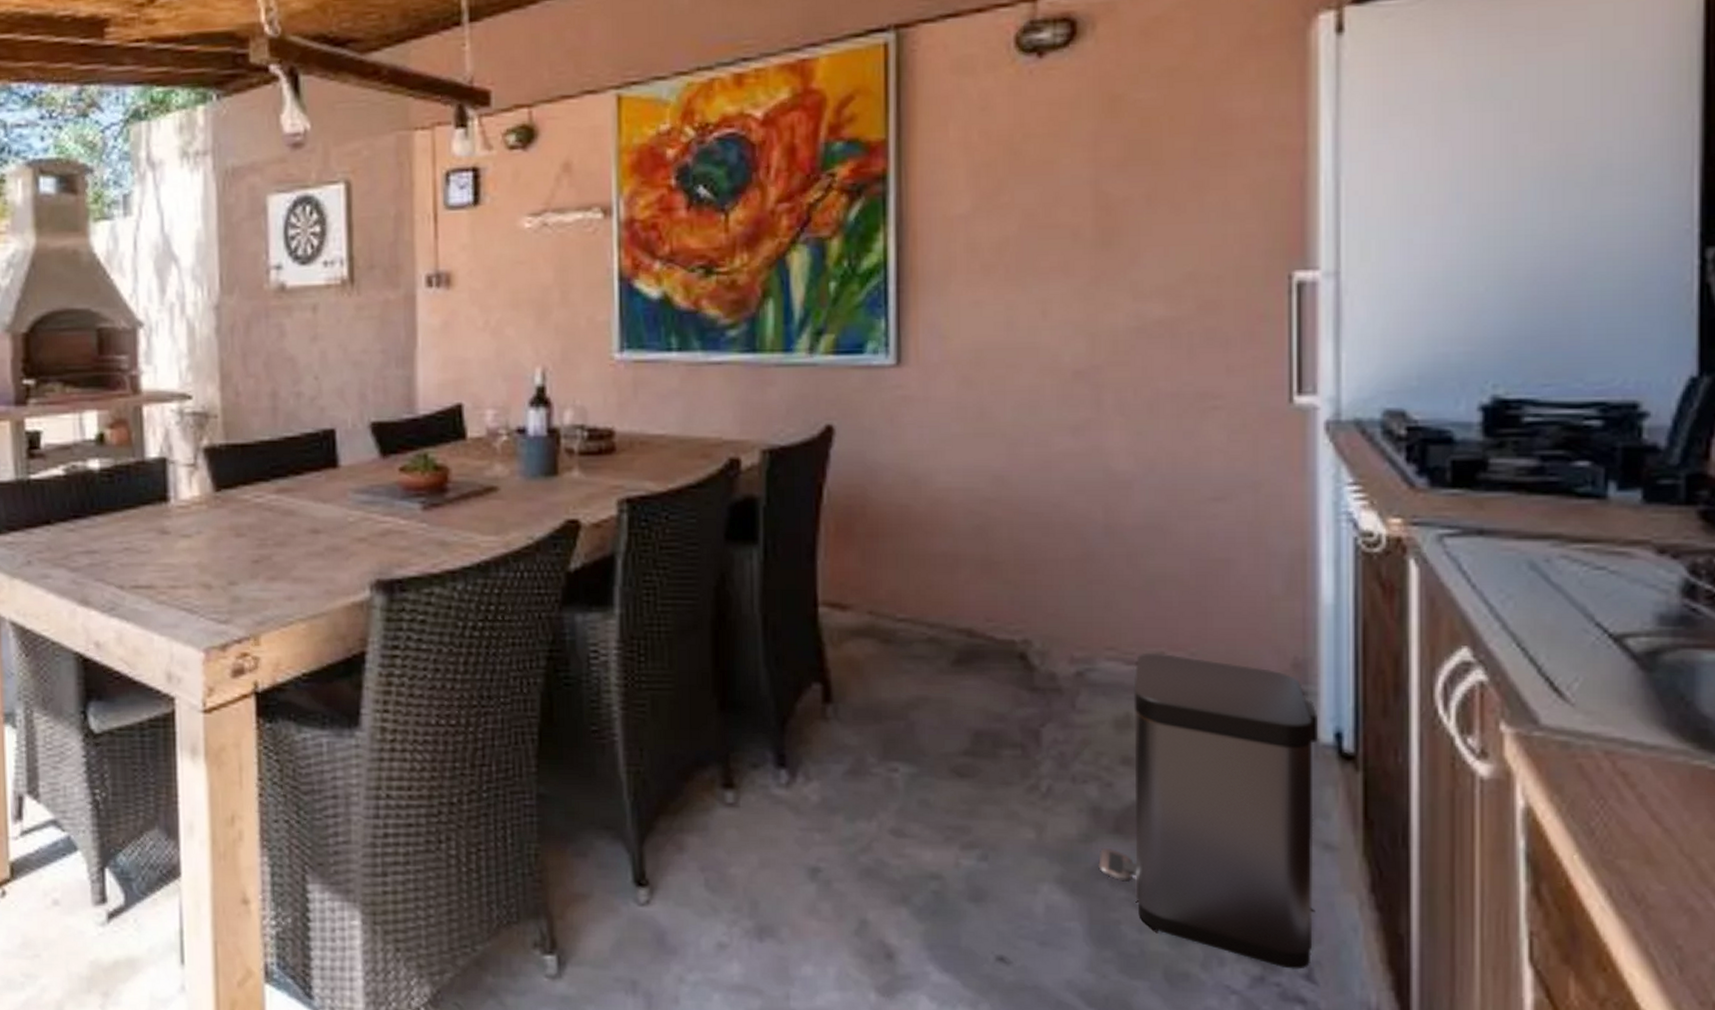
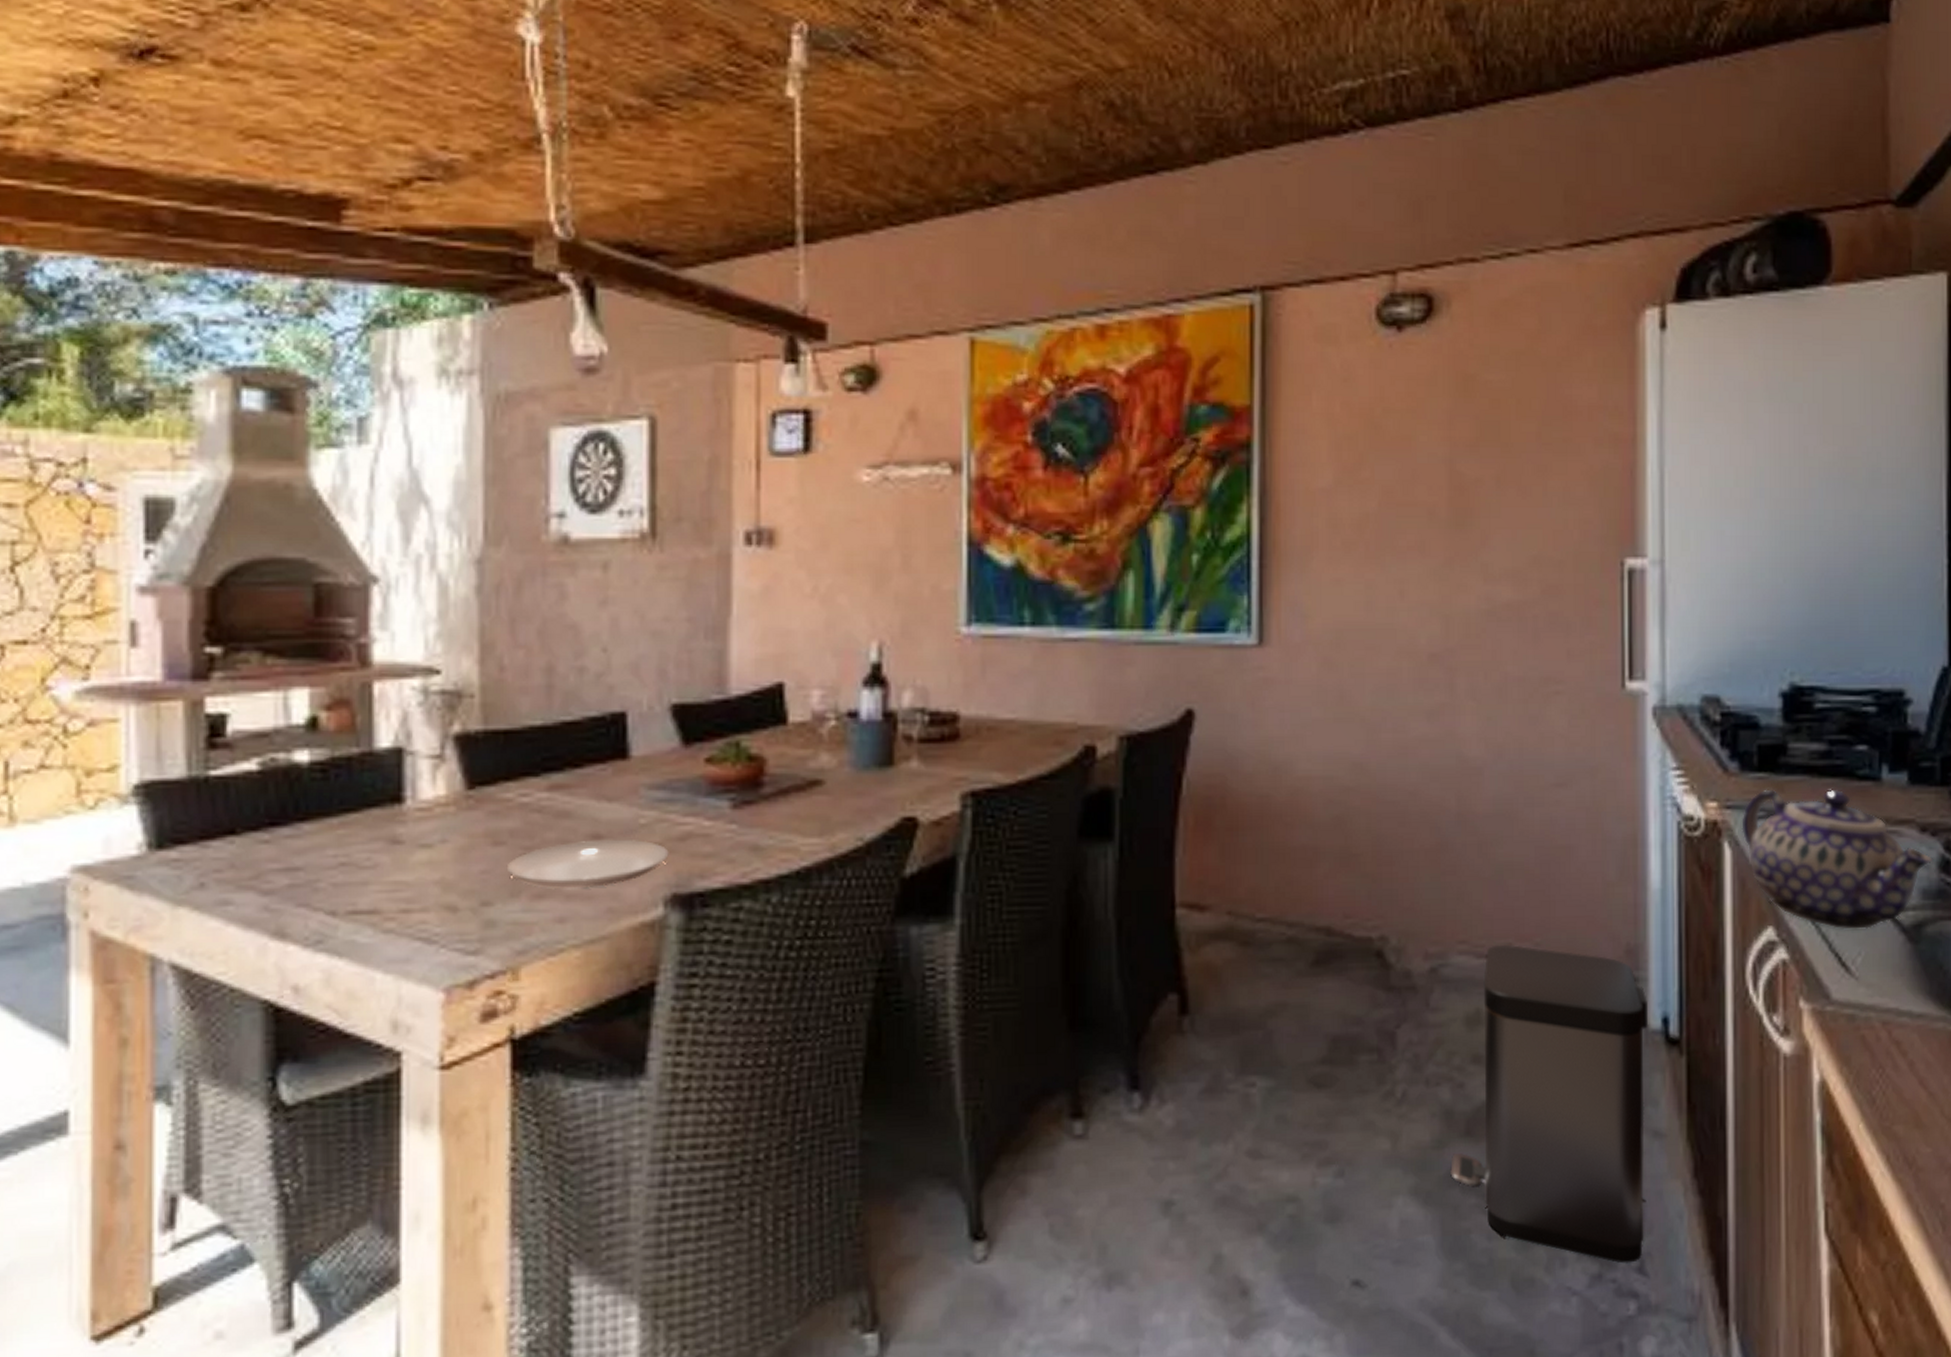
plate: none [247,534,373,574] -> present [506,839,669,890]
teapot: none [1431,506,1673,654] -> present [1742,789,1933,930]

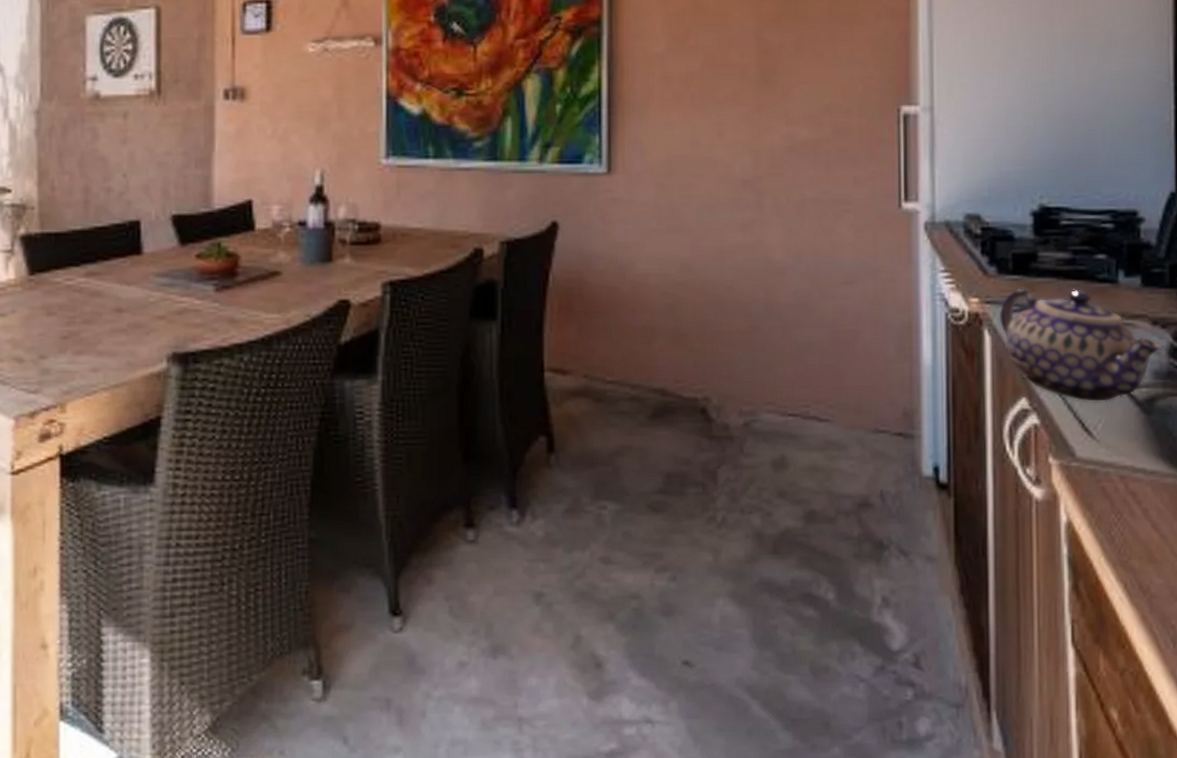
plate: present [506,839,669,890] -> none [57,312,170,348]
pedal bin: present [1449,945,1649,1263] -> none [760,407,922,659]

